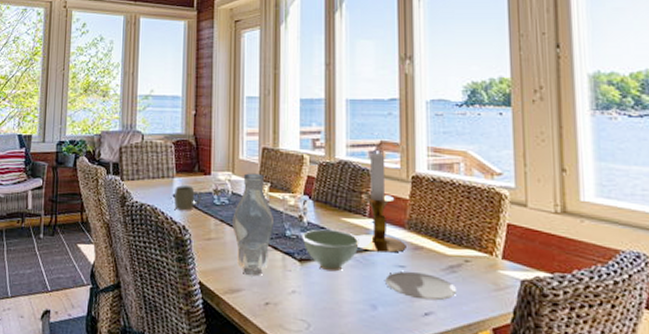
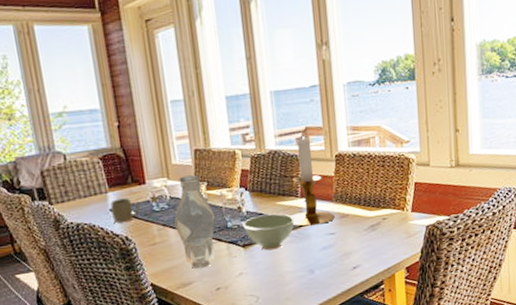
plate: present [385,272,457,301] -> none [319,235,378,258]

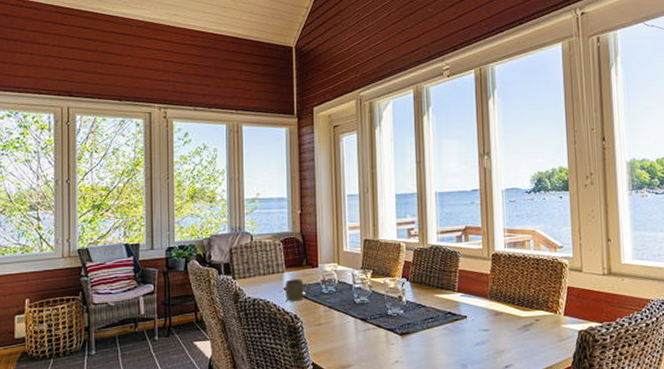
vase: present [174,174,216,269] -> none [340,262,378,353]
bowl: present [242,213,296,251] -> none [402,305,452,341]
candlestick: present [291,138,335,226] -> none [448,237,489,320]

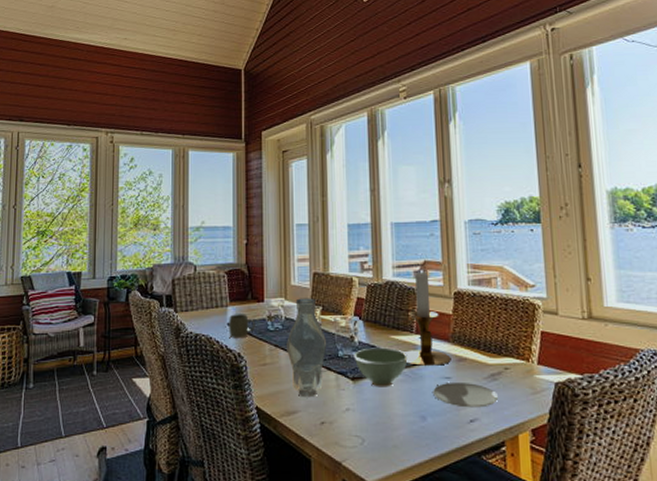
vase: none [340,262,378,353] -> present [287,298,327,398]
bowl: none [402,305,452,341] -> present [353,347,409,387]
candlestick: none [448,237,489,320] -> present [405,273,451,366]
plate: none [473,334,530,356] -> present [433,383,499,408]

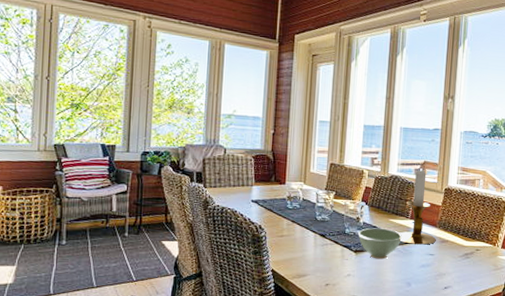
mug: present [229,314,256,339] -> none [252,192,277,214]
vase: present [287,298,327,398] -> none [302,183,337,265]
plate: present [433,383,499,408] -> none [419,258,469,278]

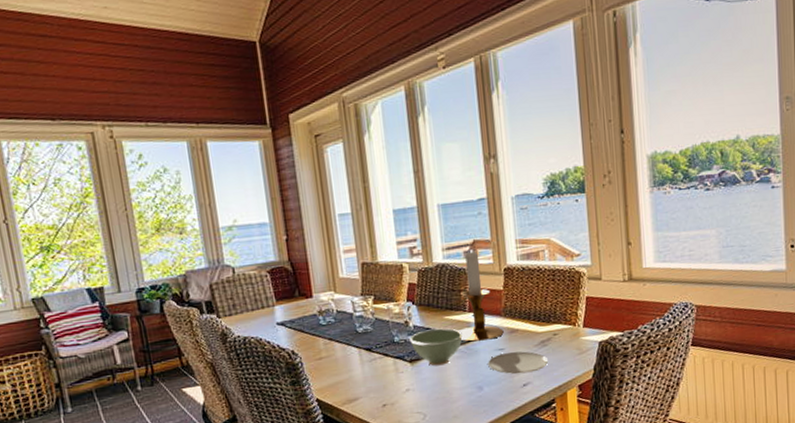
plate: none [419,258,469,278] -> present [488,351,549,374]

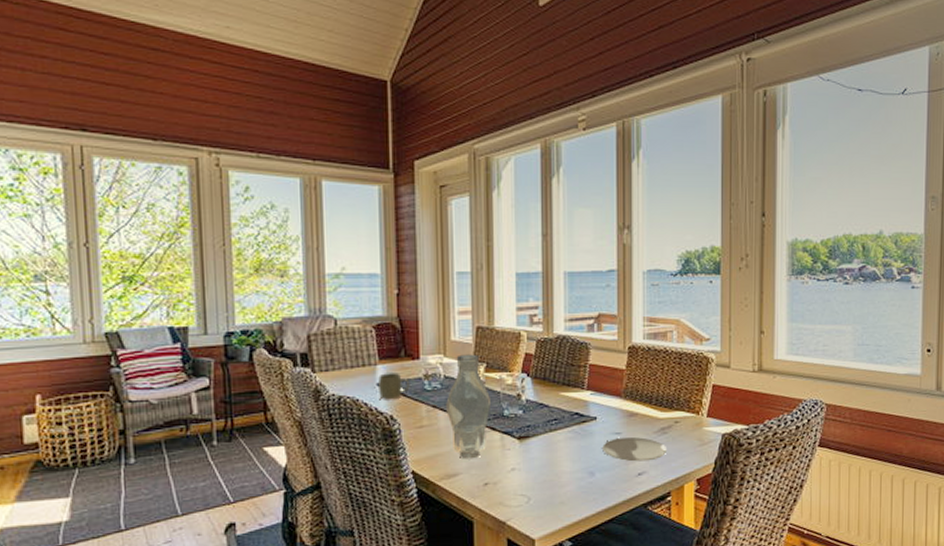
mug: none [277,311,307,338] -> present [378,373,410,400]
vase: none [340,288,383,385] -> present [446,354,492,460]
bowl: present [409,328,464,366] -> none [520,405,579,446]
candlestick: present [459,252,504,342] -> none [575,326,622,422]

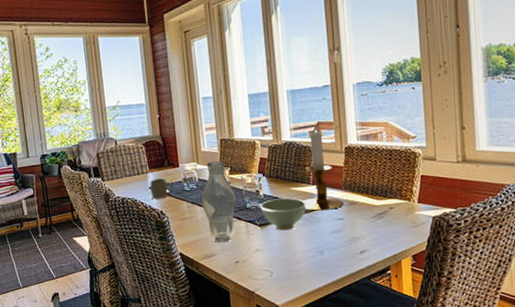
bowl: none [520,405,579,446] -> present [260,198,307,231]
candlestick: none [575,326,622,422] -> present [303,132,344,211]
plate: present [602,437,668,462] -> none [329,222,385,242]

